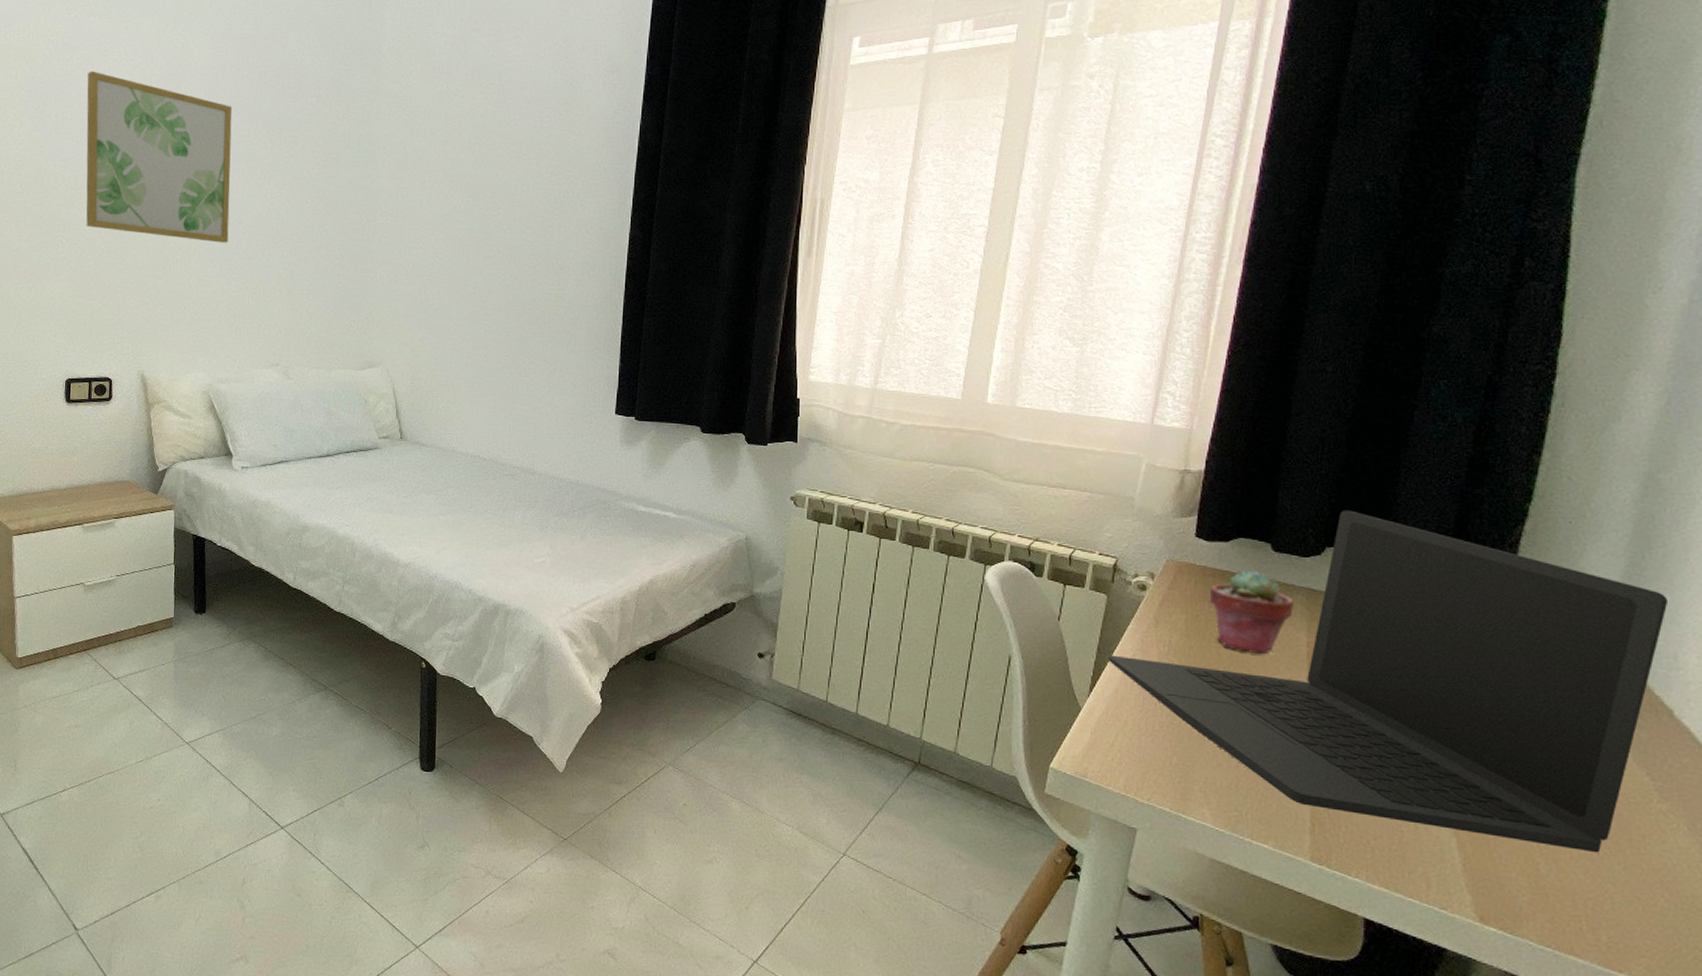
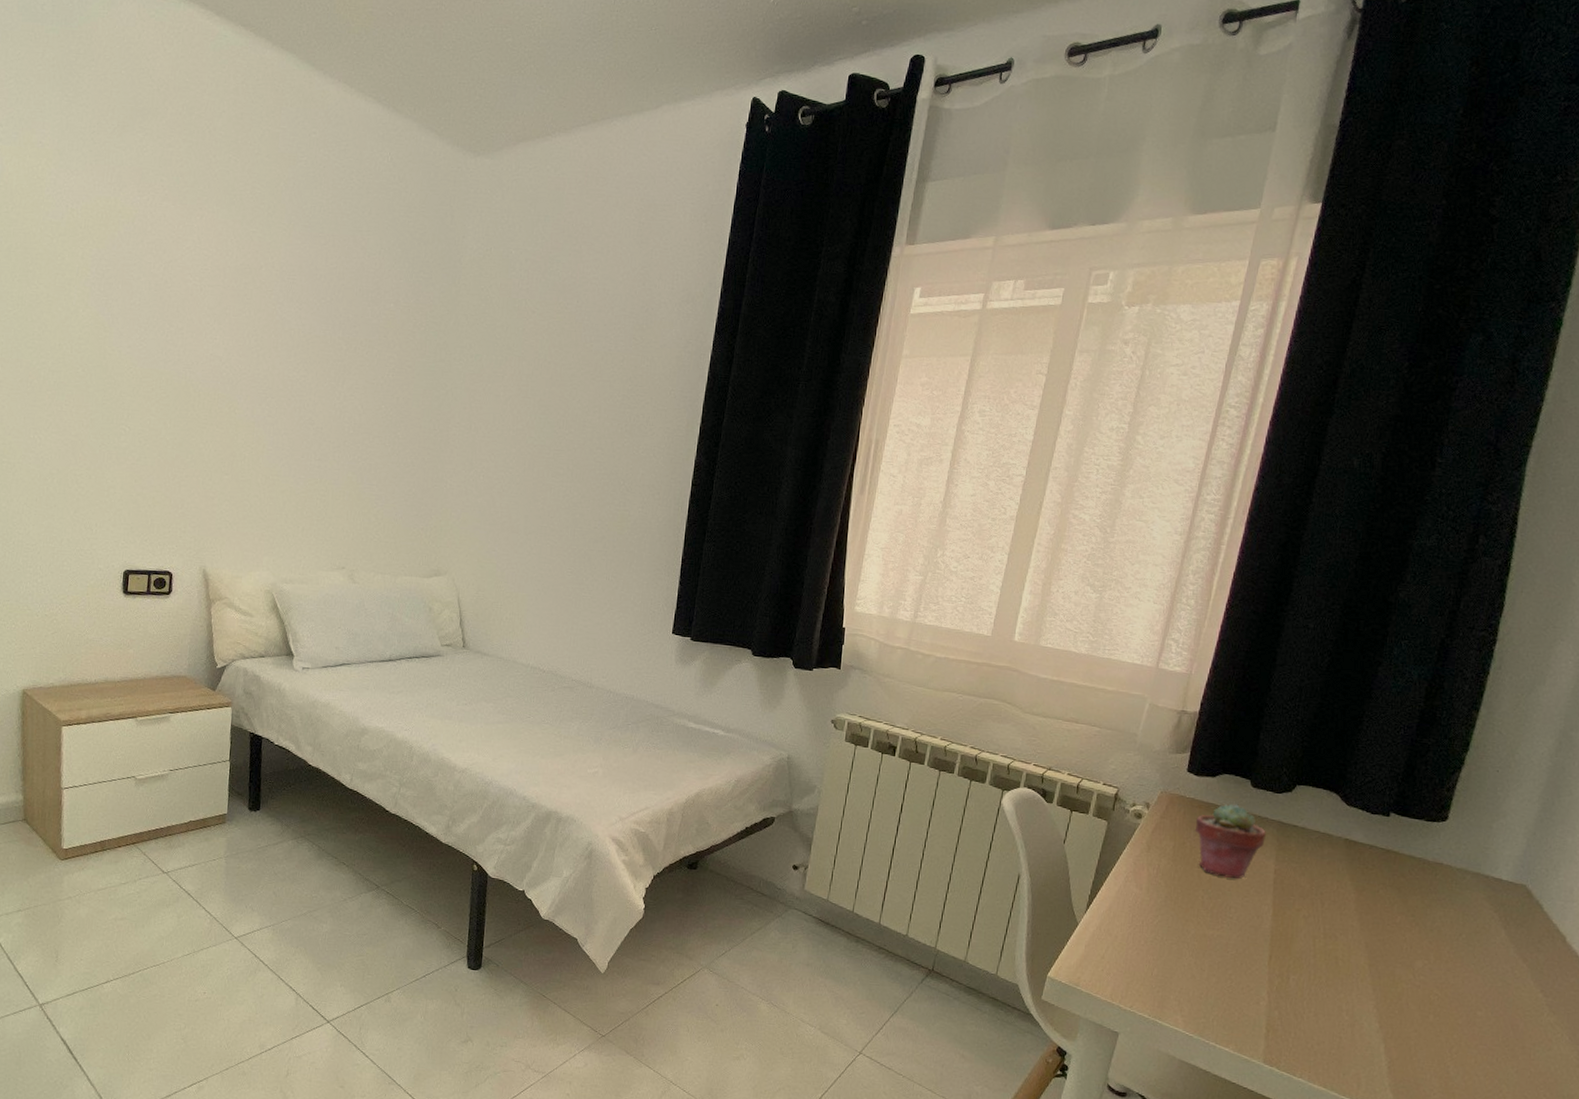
wall art: present [86,71,233,243] -> none [151,257,309,443]
laptop: present [1107,510,1669,853] -> none [1104,752,1570,1059]

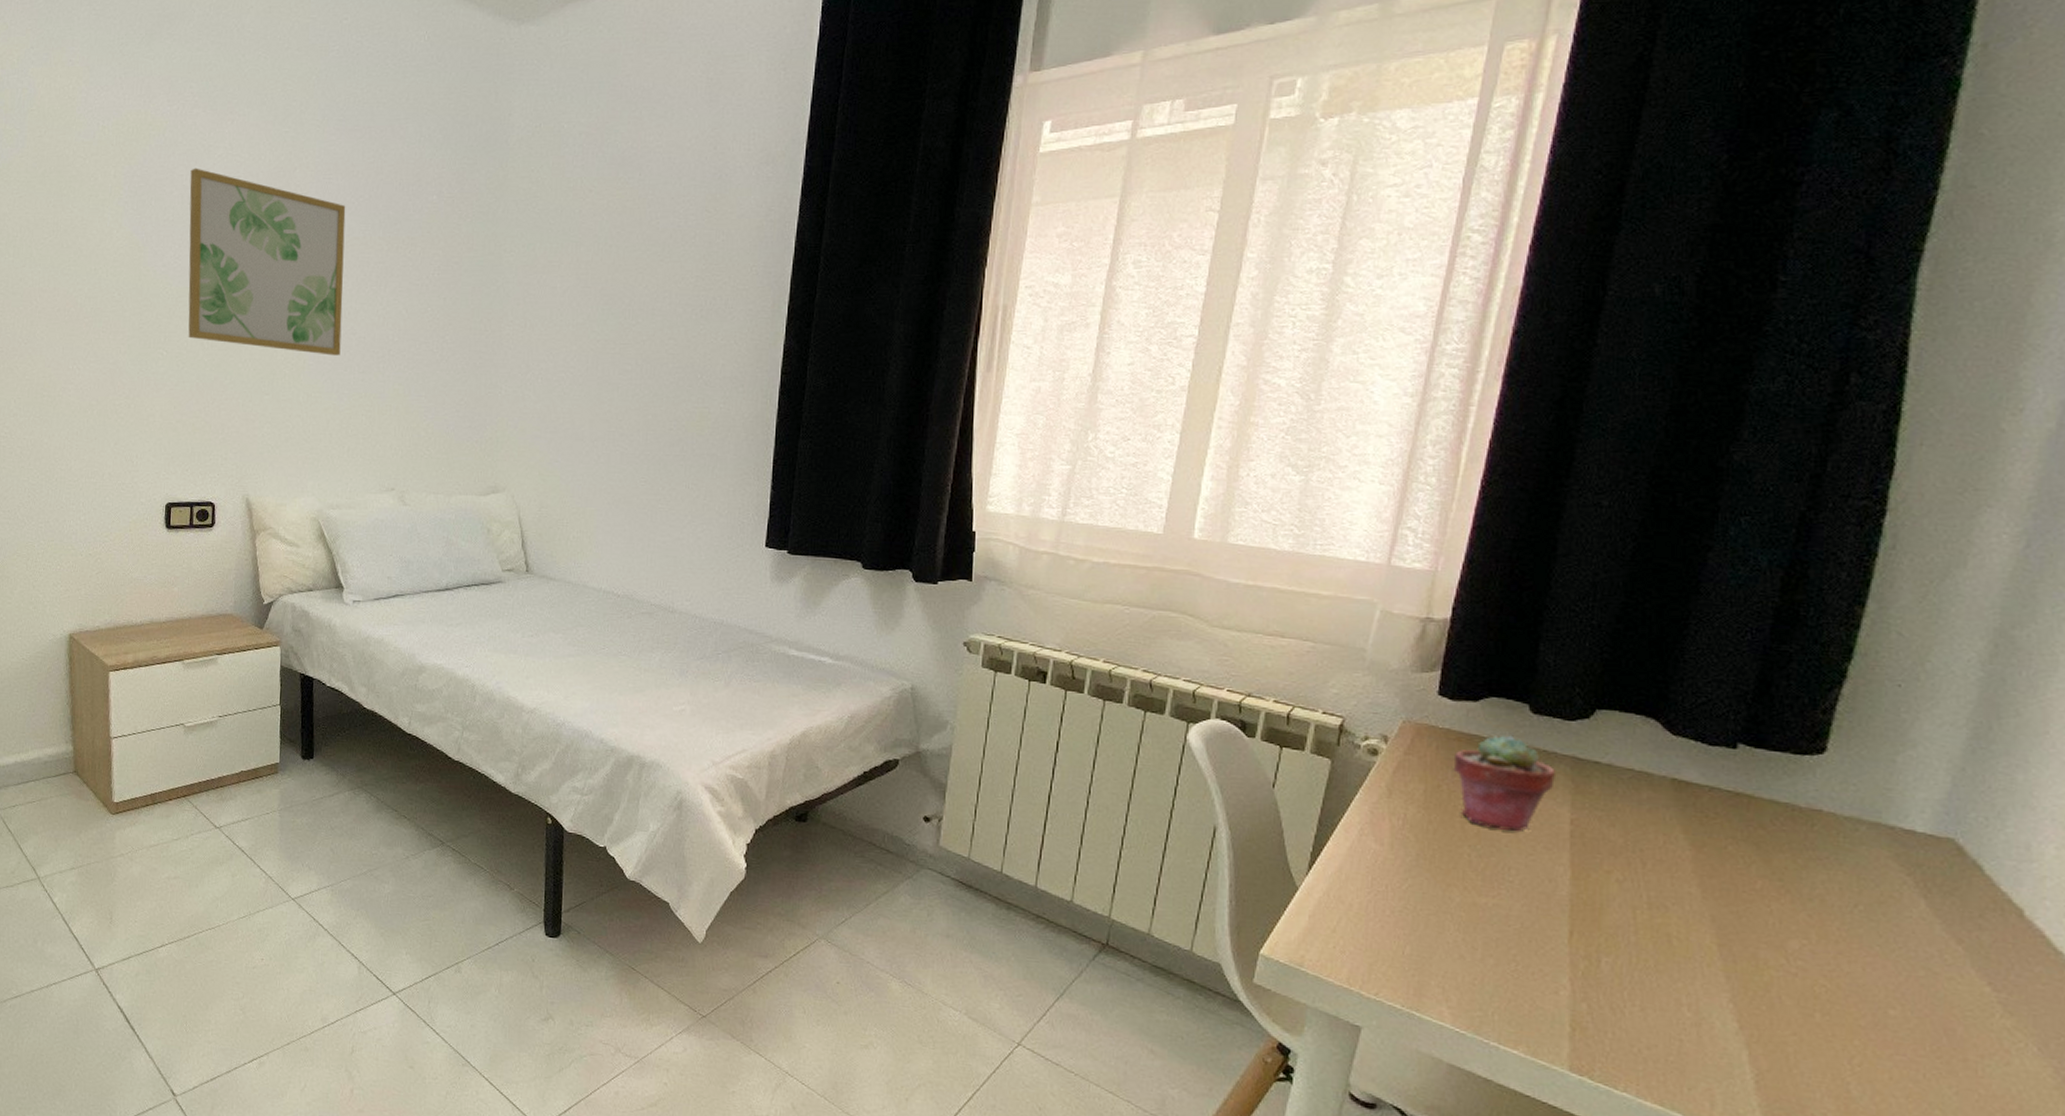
wall art: none [151,257,309,443] -> present [188,168,346,356]

